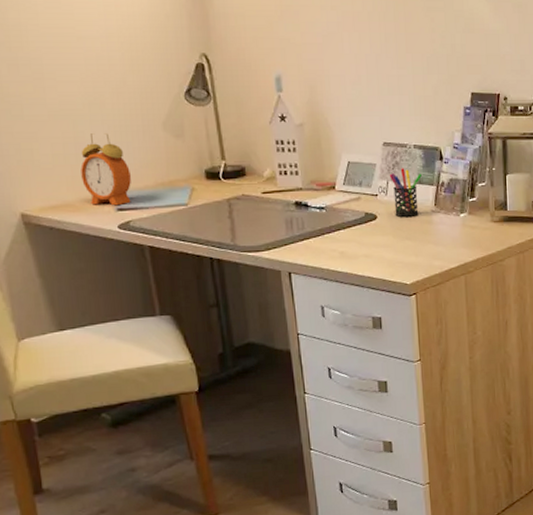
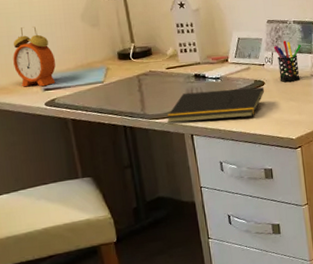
notepad: none [259,221,377,258] -> present [166,87,265,123]

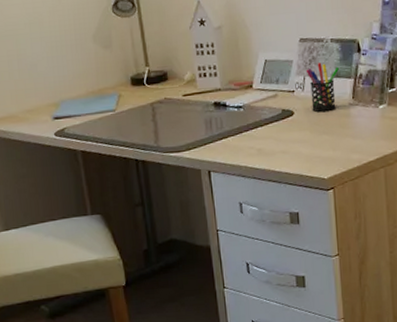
alarm clock: present [13,26,56,87] -> none [23,49,66,115]
notepad: present [166,87,265,123] -> none [181,117,294,158]

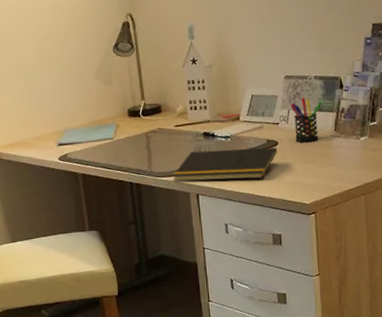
notepad: none [181,117,294,158] -> present [172,147,278,182]

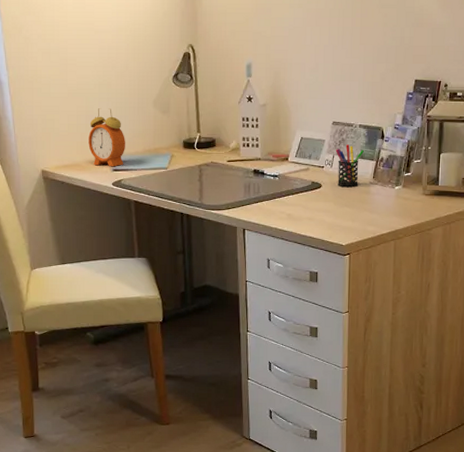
alarm clock: none [32,84,70,142] -> present [88,108,125,167]
notepad: present [172,147,278,182] -> none [221,187,321,218]

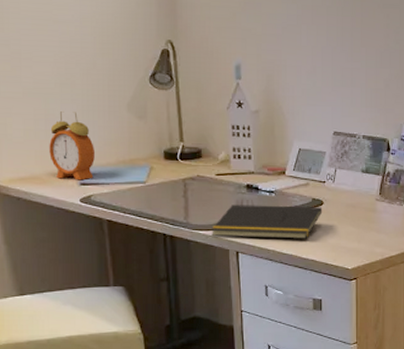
notepad: none [221,187,321,218] -> present [210,205,323,239]
pen holder: present [335,144,364,187] -> none [337,157,369,204]

